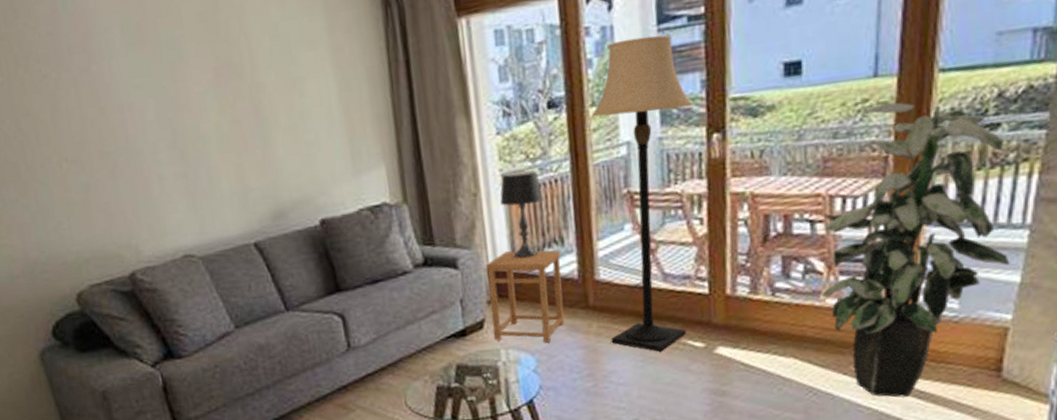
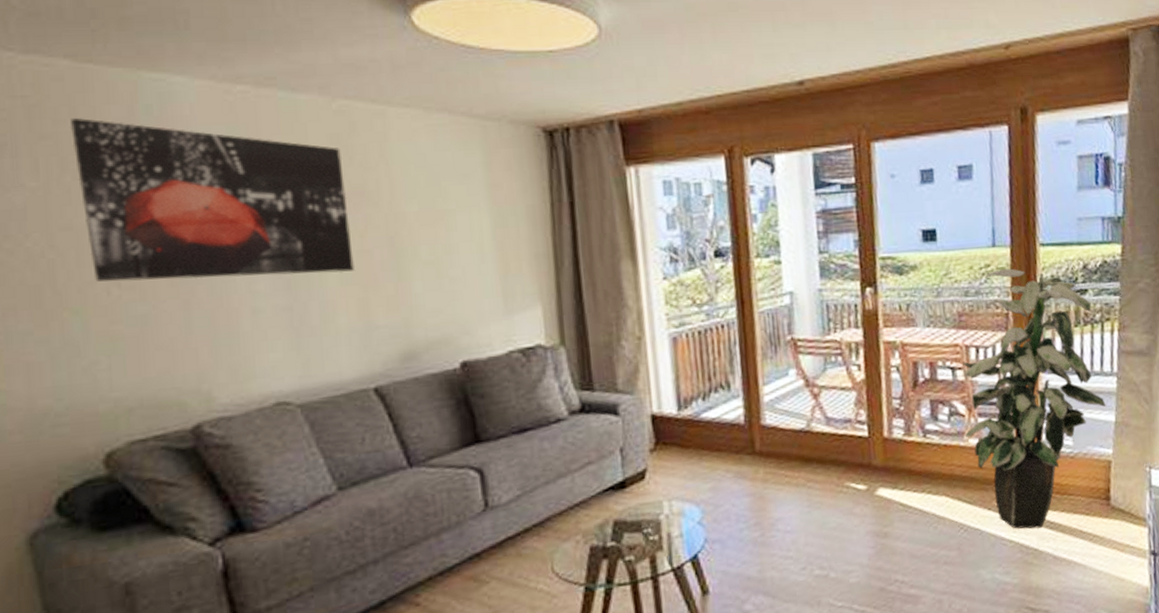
wall art: none [15,19,230,158] -> present [71,118,354,282]
side table: present [485,250,564,343] -> none [649,395,731,493]
table lamp: present [500,170,543,259] -> none [665,315,710,404]
lamp: present [592,35,693,352] -> none [757,198,850,496]

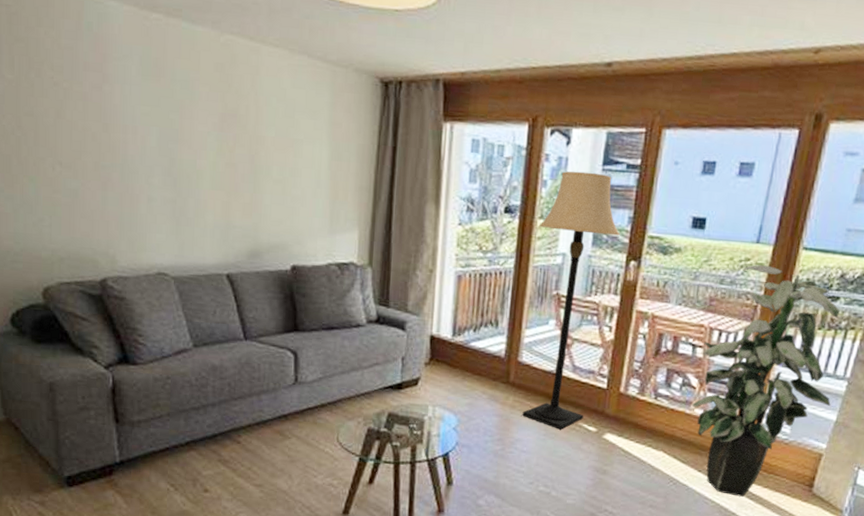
wall art: present [71,118,354,282] -> none [37,27,224,179]
lamp: none [757,198,850,496] -> present [522,171,620,430]

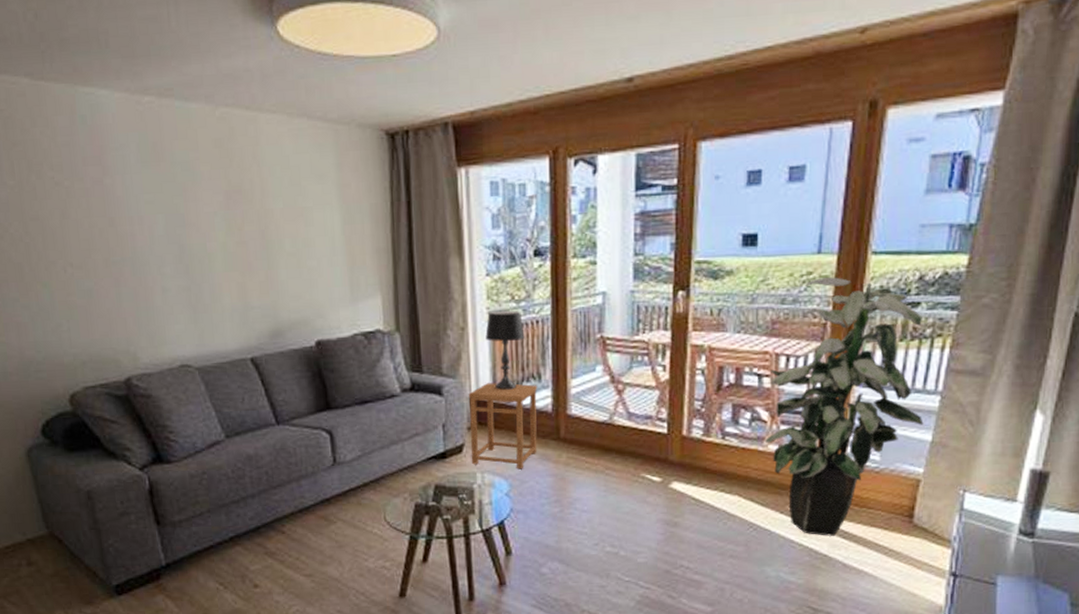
side table: none [425,324,494,407] -> present [468,383,538,470]
table lamp: none [451,258,488,333] -> present [485,310,525,390]
lamp: present [522,171,620,430] -> none [573,200,663,483]

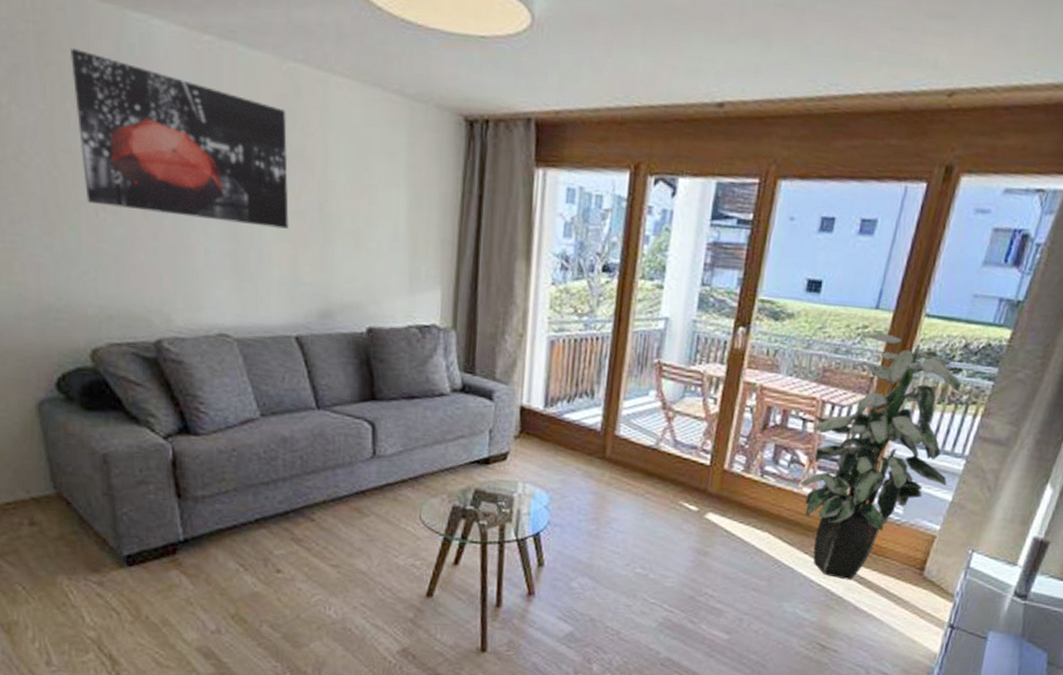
wall art: none [32,128,235,262] -> present [71,48,289,229]
side table: present [468,383,538,470] -> none [514,393,590,484]
table lamp: present [485,310,525,390] -> none [543,321,583,404]

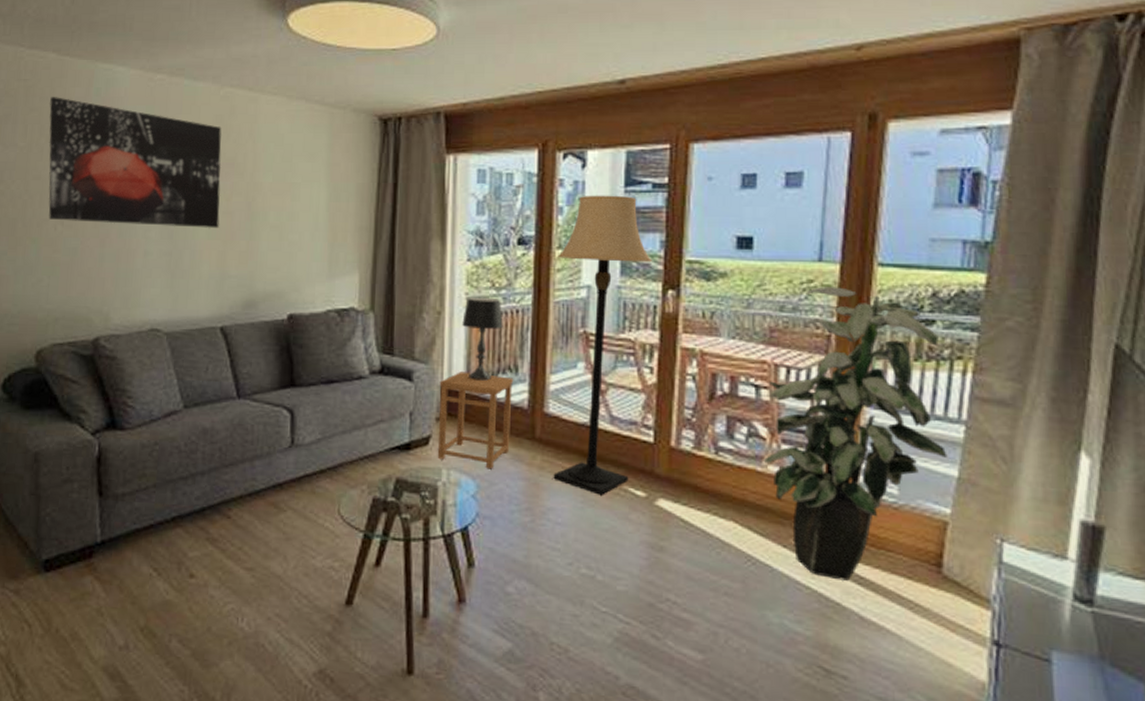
side table: none [514,393,590,484] -> present [437,372,514,469]
table lamp: none [543,321,583,404] -> present [462,297,503,381]
lamp: none [619,225,728,509] -> present [553,195,652,495]

